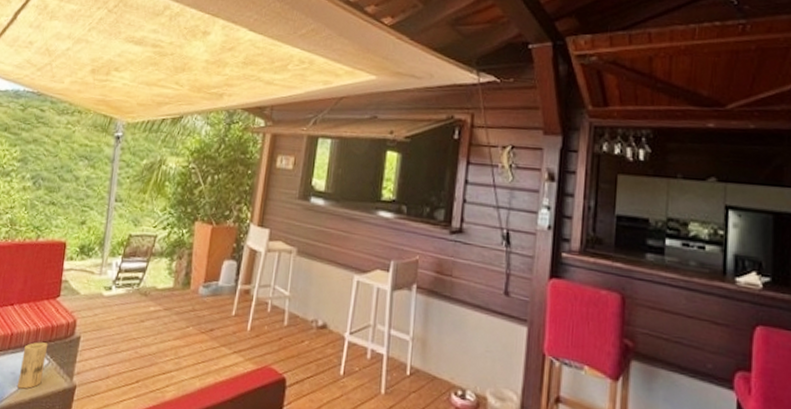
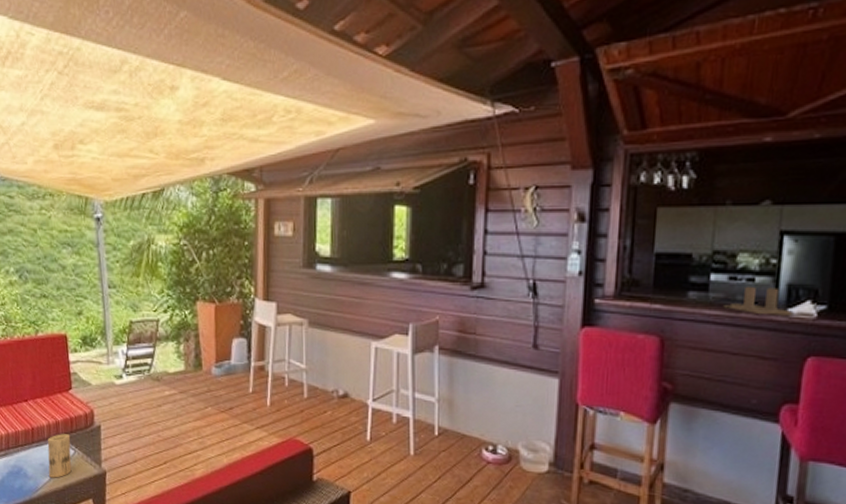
napkin holder: none [678,253,748,285] -> present [723,286,801,316]

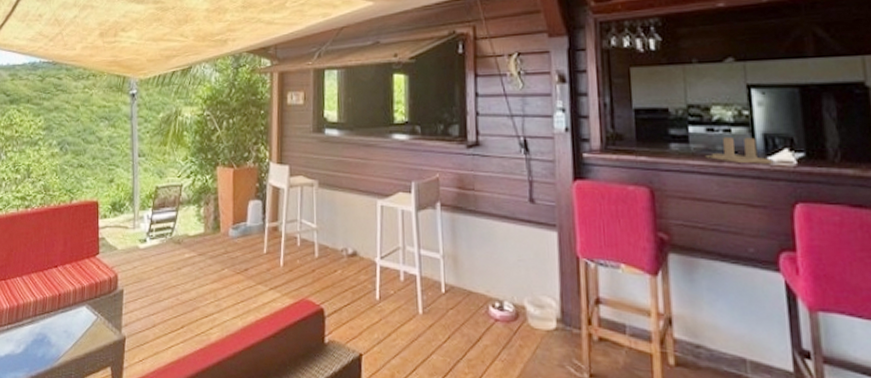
candle: present [47,434,72,478] -> none [71,299,95,346]

